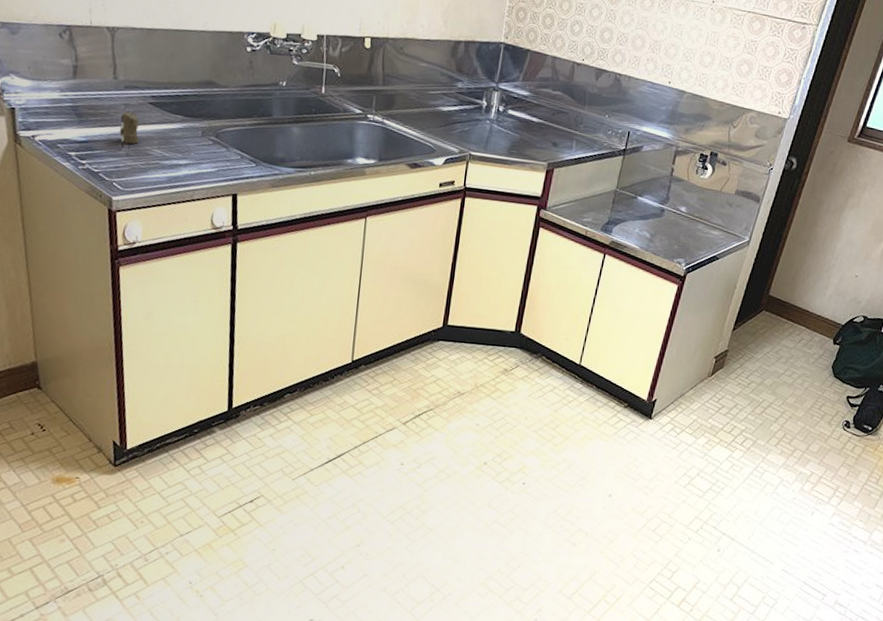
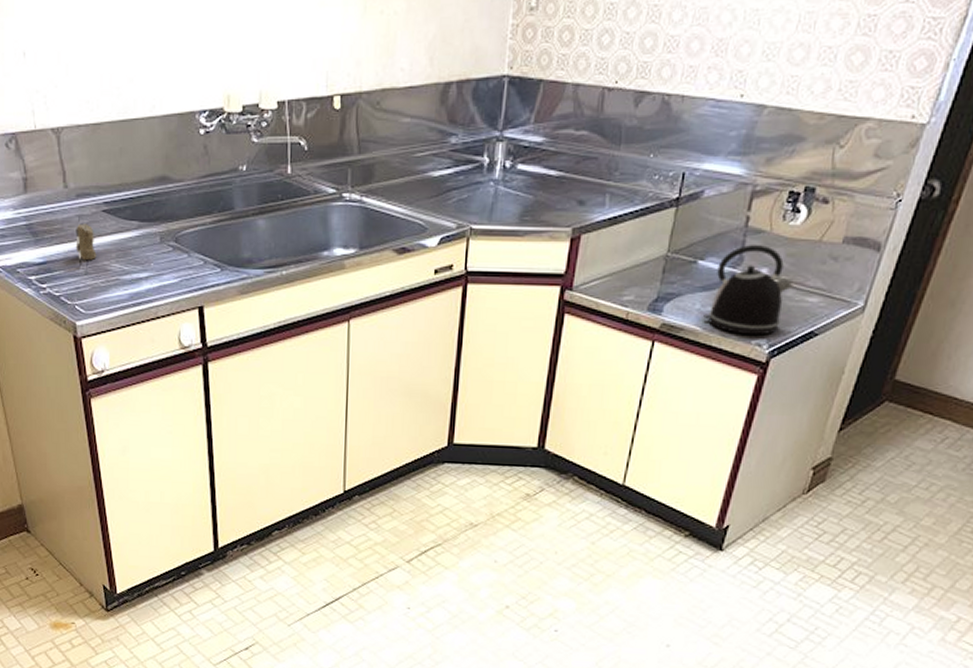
kettle: none [641,189,703,256] -> present [703,245,794,336]

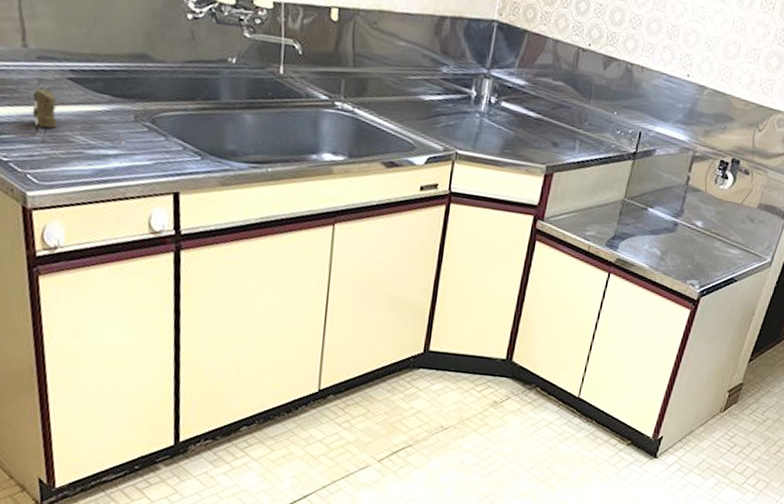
kettle: present [703,245,794,336] -> none [650,200,721,277]

